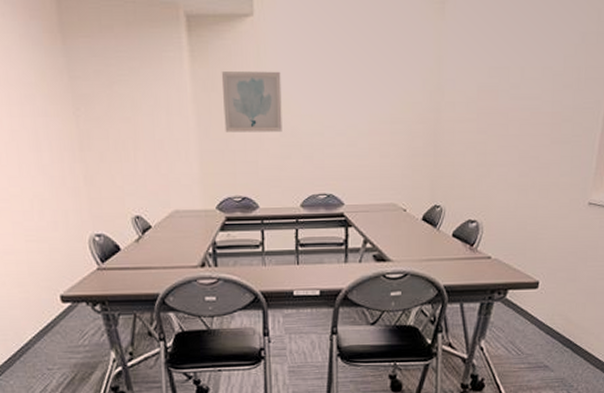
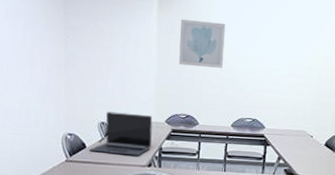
laptop: none [125,201,202,255] -> present [90,112,153,156]

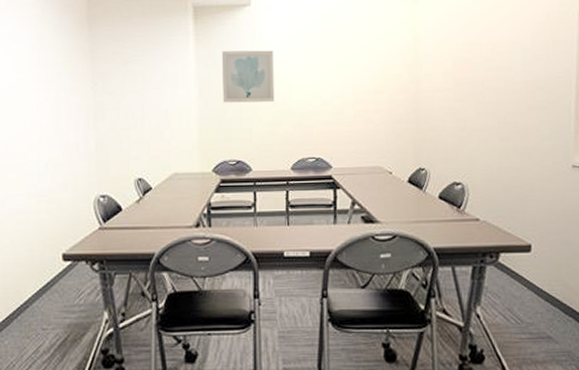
laptop: present [90,112,153,156] -> none [126,165,199,216]

